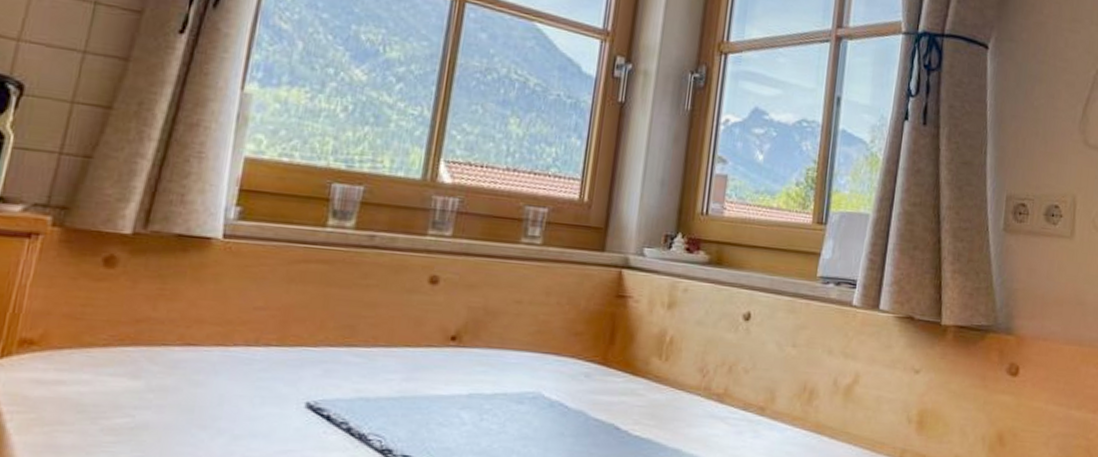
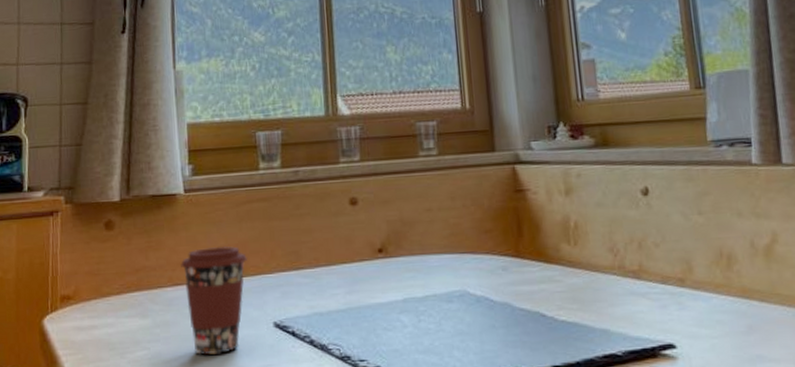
coffee cup: none [194,306,289,432] -> present [181,246,247,356]

